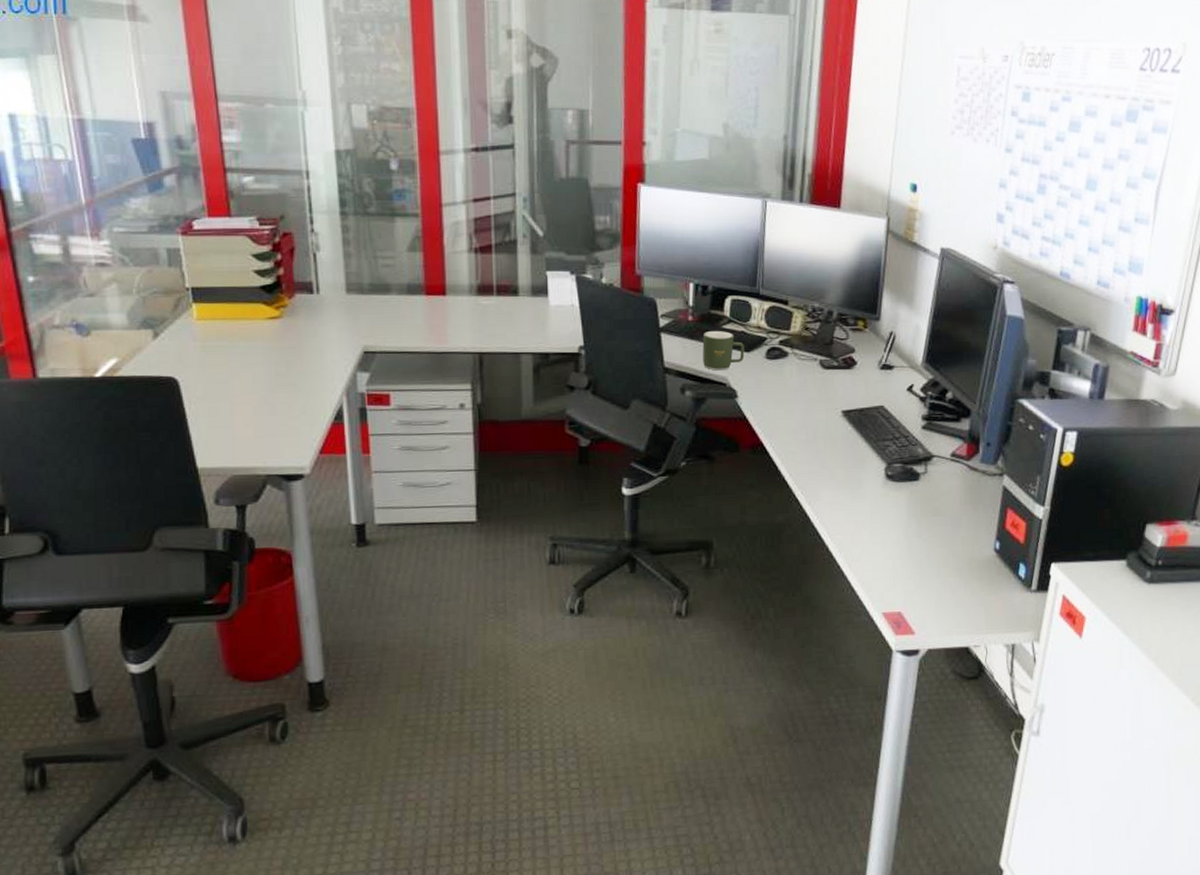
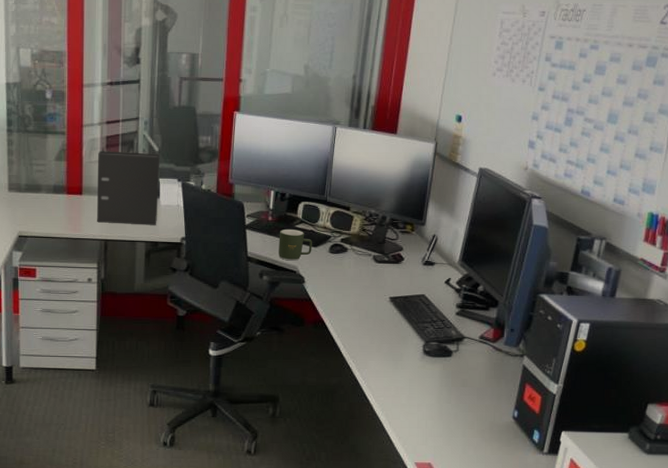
binder: none [464,237,547,332] -> present [96,151,160,225]

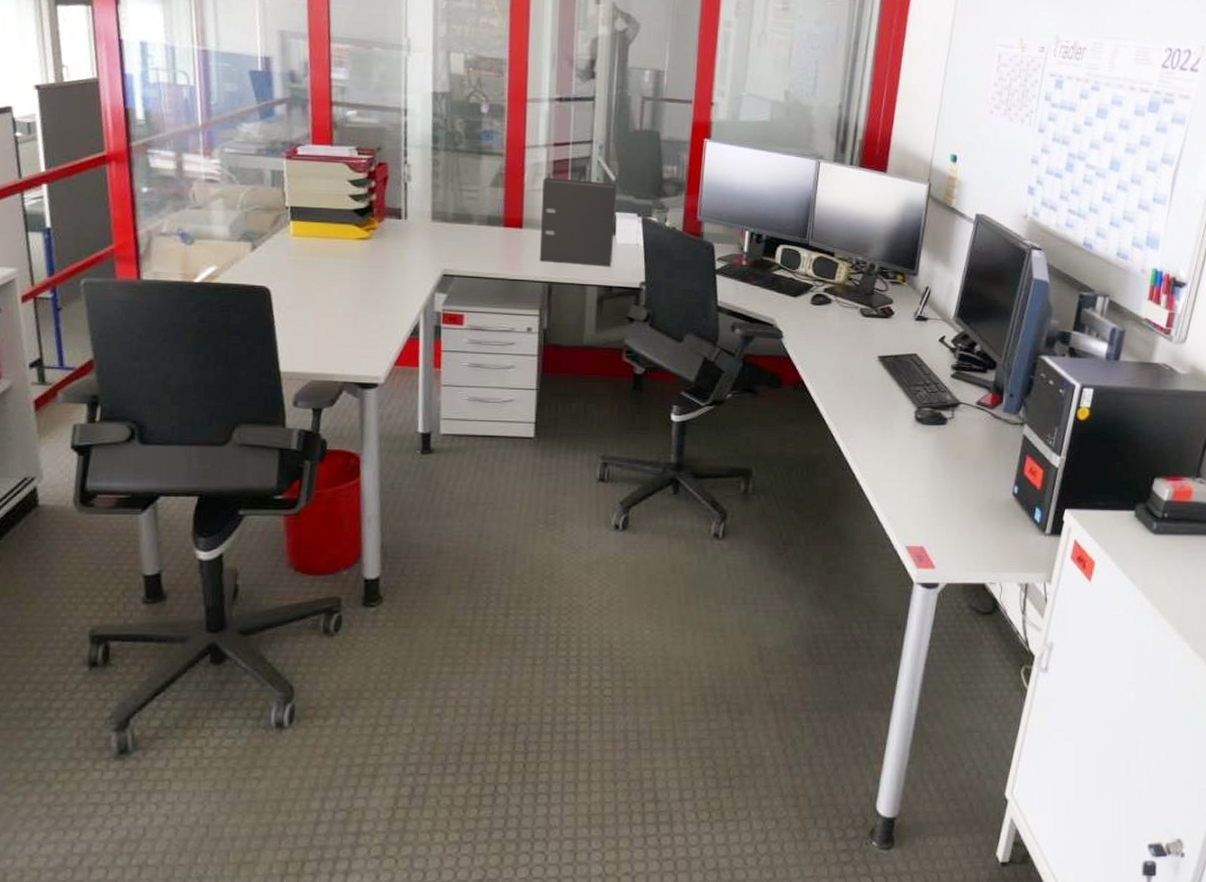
mug: present [279,228,312,261] -> none [753,275,792,312]

